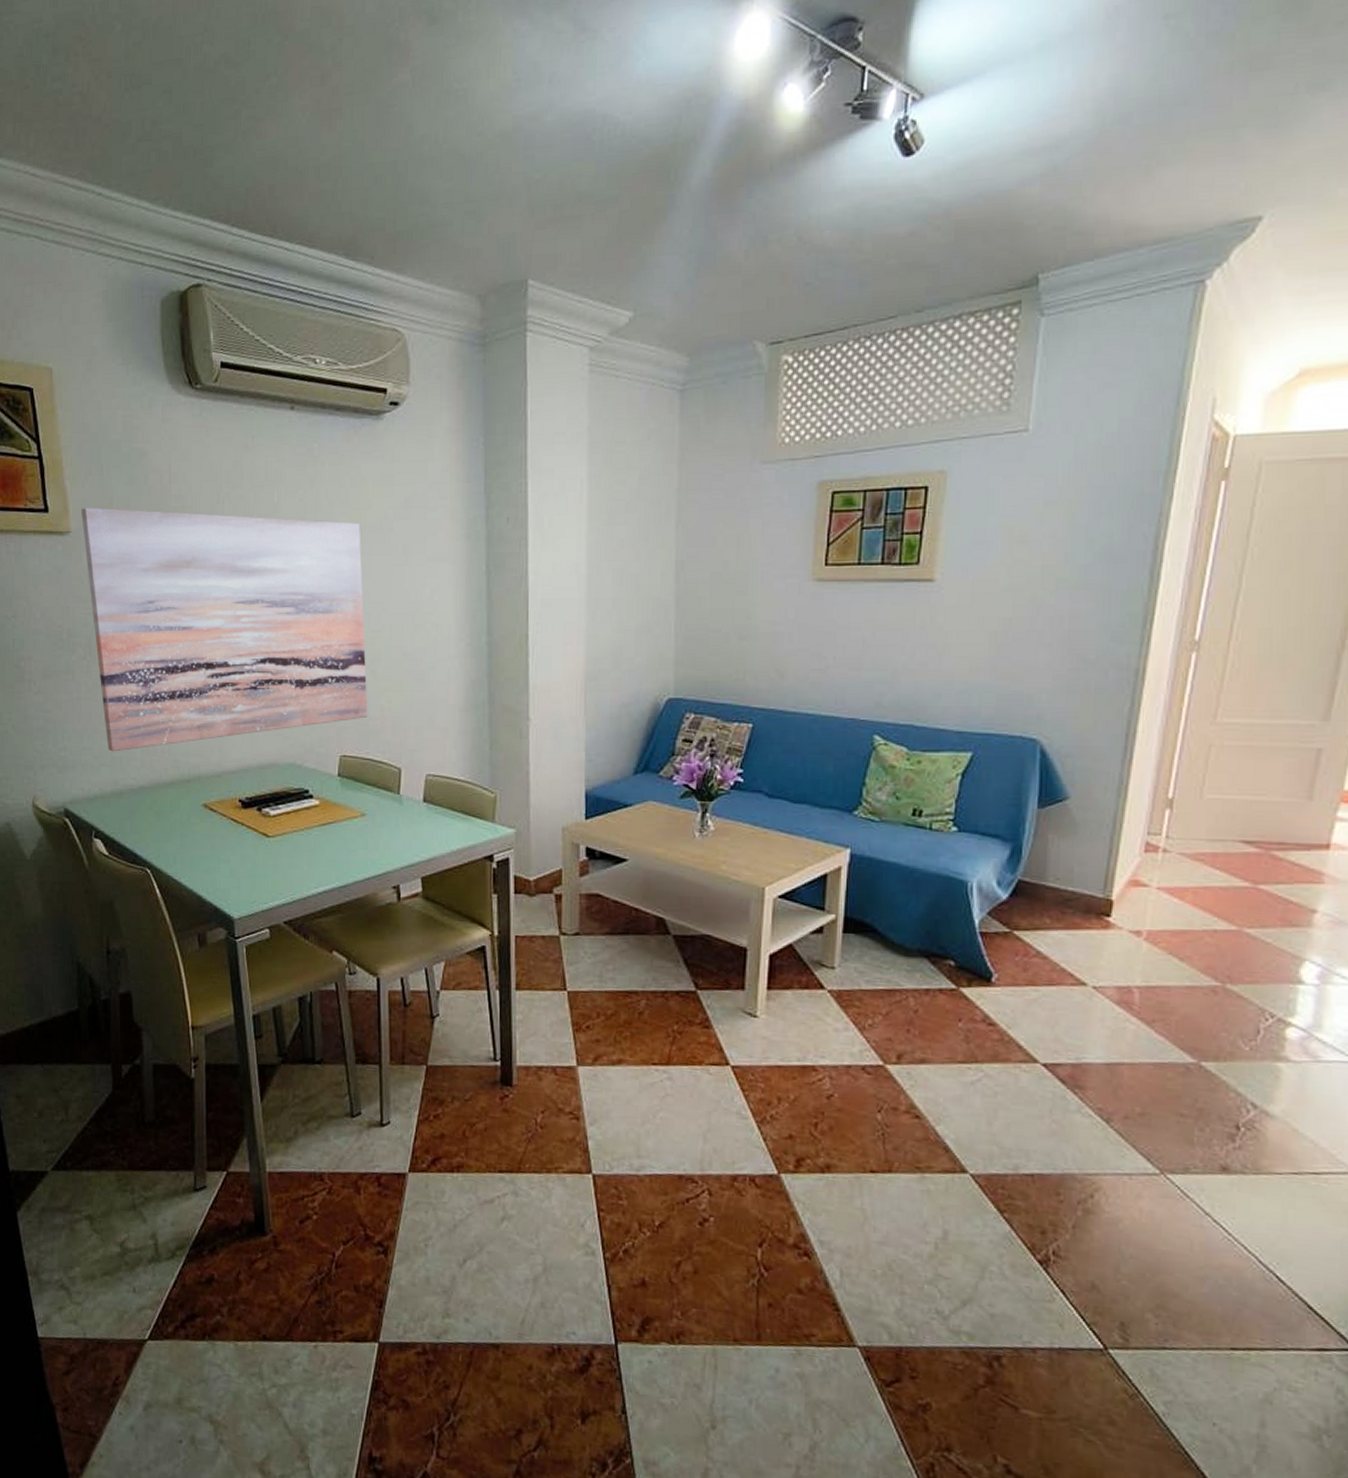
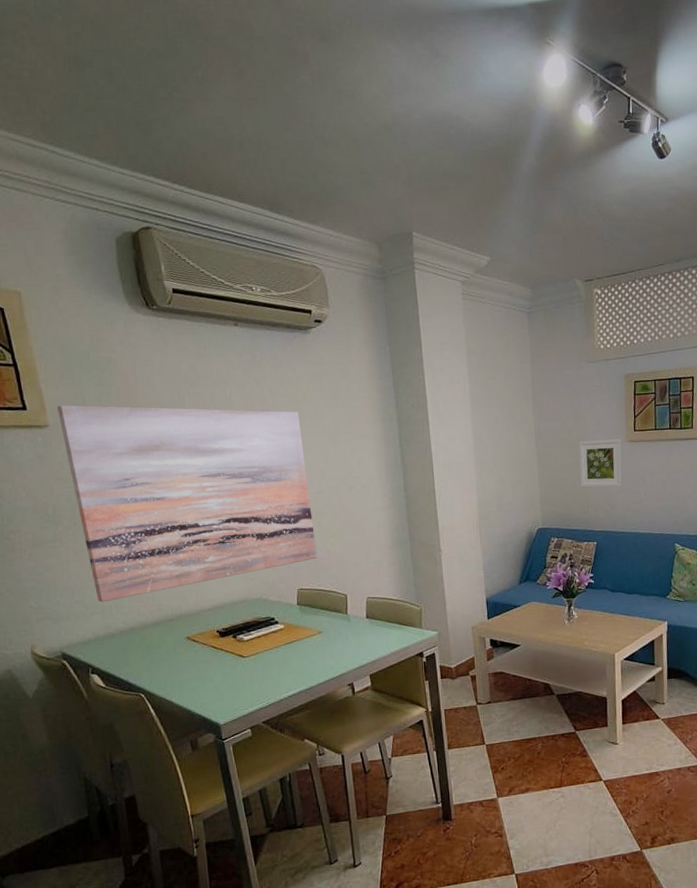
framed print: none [735,576,805,646] -> present [578,439,623,488]

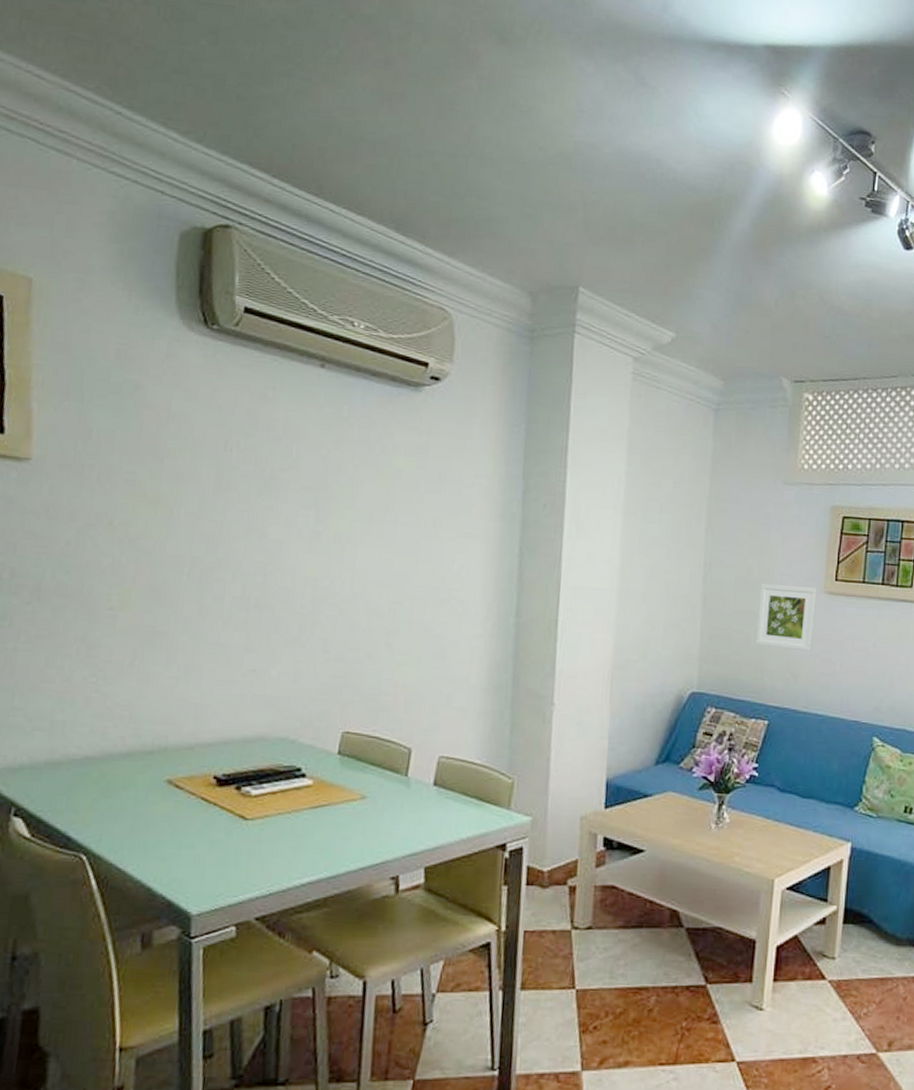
wall art: present [56,405,318,603] -> none [46,434,388,715]

